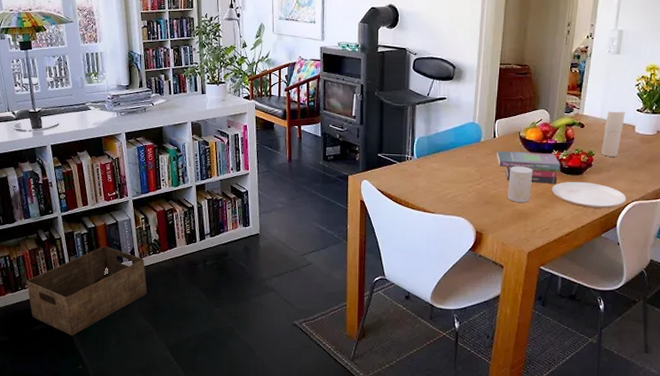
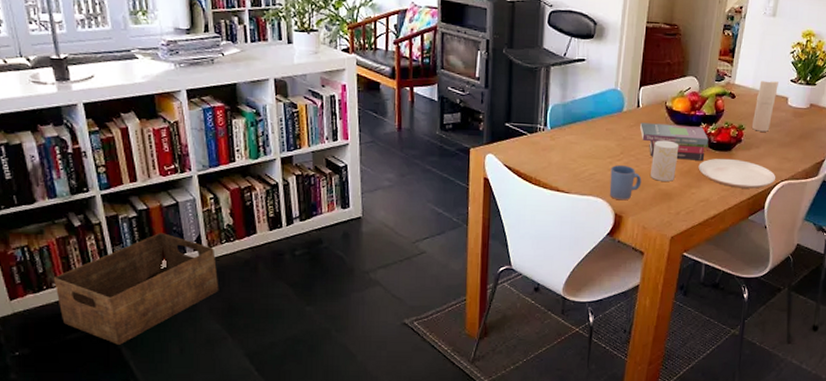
mug: none [470,189,500,220] -> present [609,165,642,201]

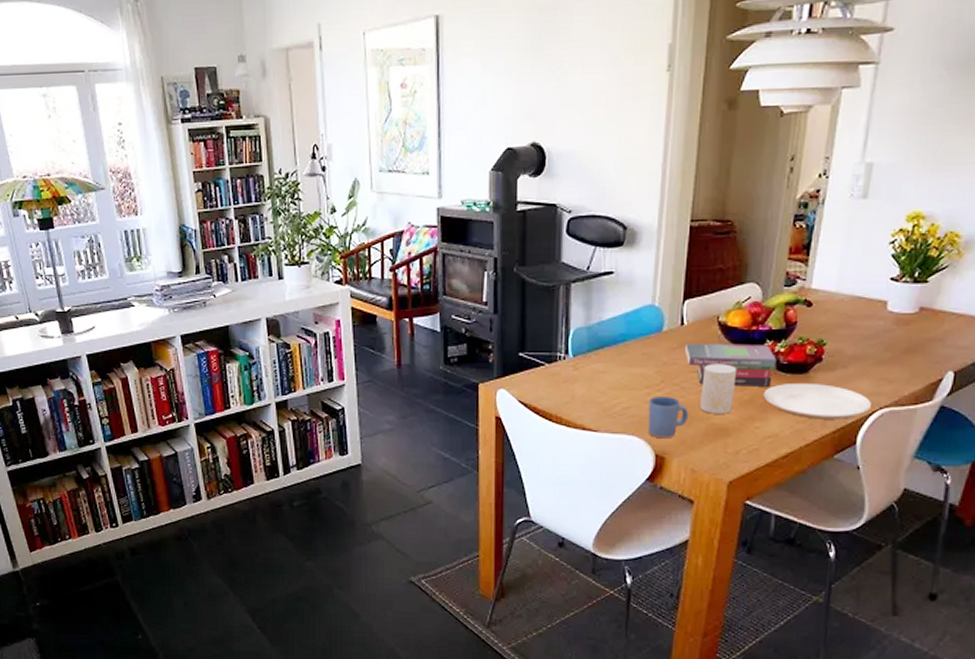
storage basket: present [54,233,219,345] -> none [67,484,219,598]
candle: present [751,80,779,132] -> none [835,281,873,347]

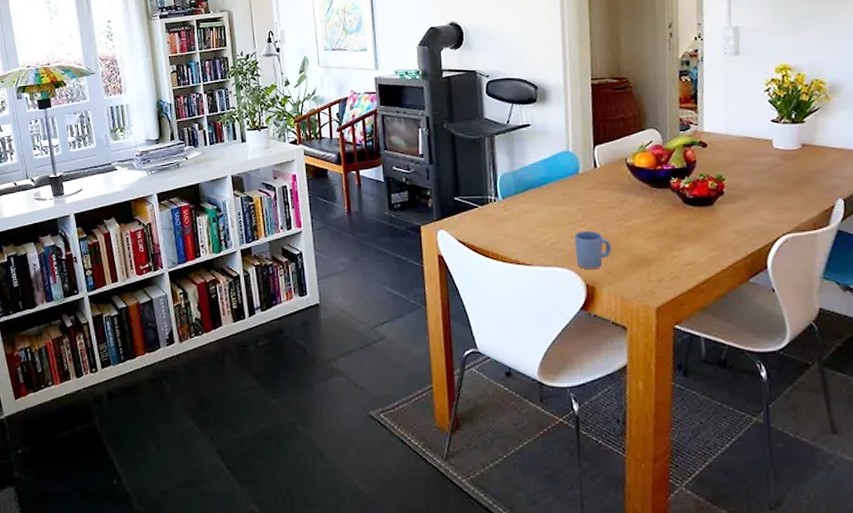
books: present [685,343,777,387] -> none [601,181,684,220]
cup: present [700,363,737,414] -> none [619,200,650,245]
plate: present [763,382,872,420] -> none [676,214,776,247]

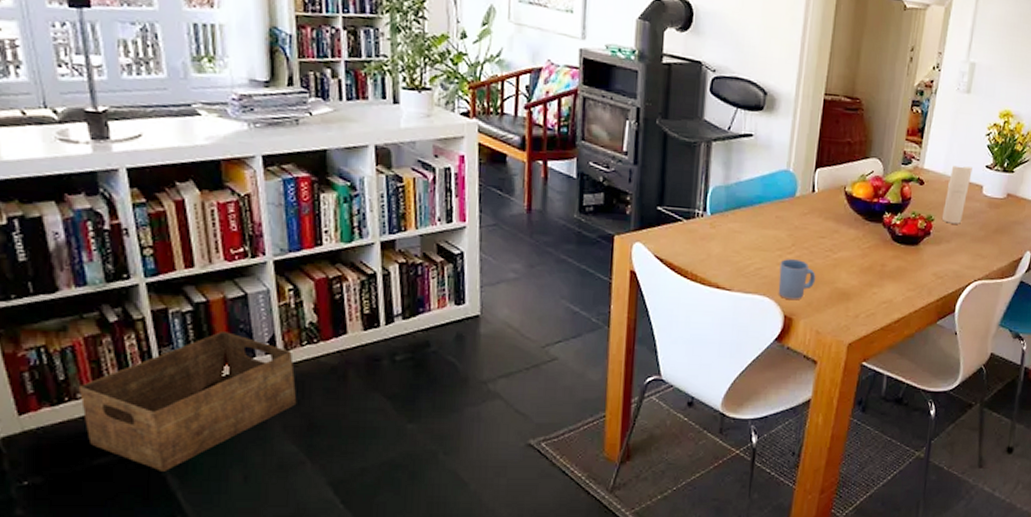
storage basket: none [50,329,191,442] -> present [79,331,297,472]
candle: none [732,123,758,181] -> present [941,165,972,224]

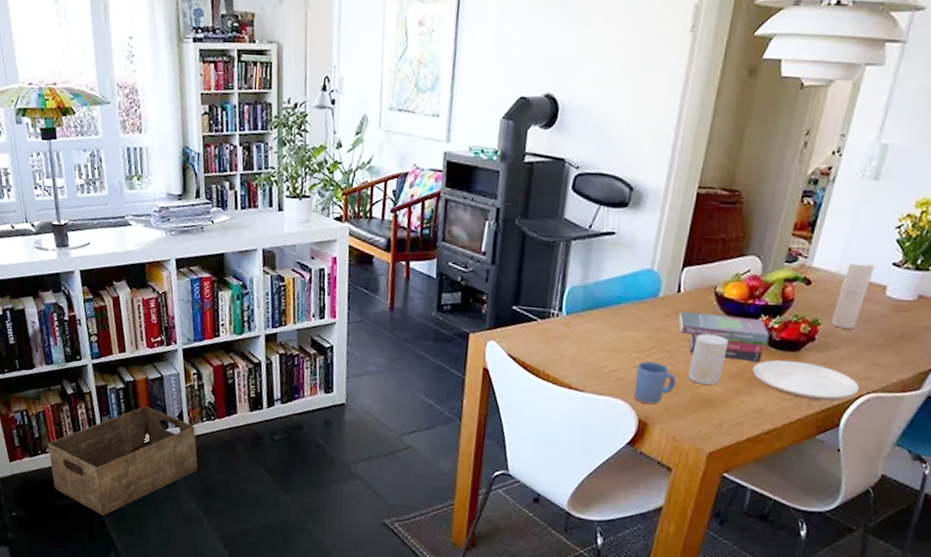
books: none [815,210,893,256] -> present [679,311,770,362]
cup: none [826,230,860,279] -> present [688,333,729,385]
plate: none [881,253,969,289] -> present [752,359,860,401]

